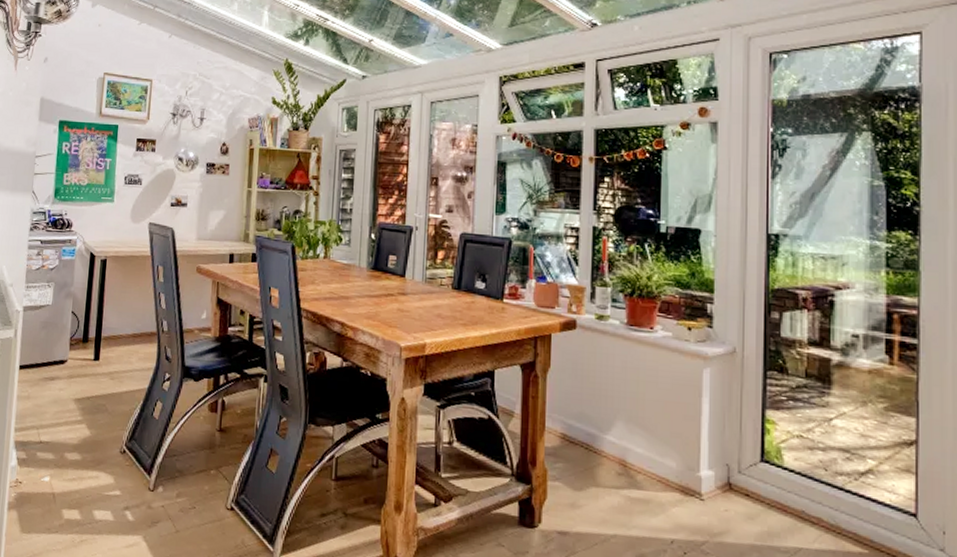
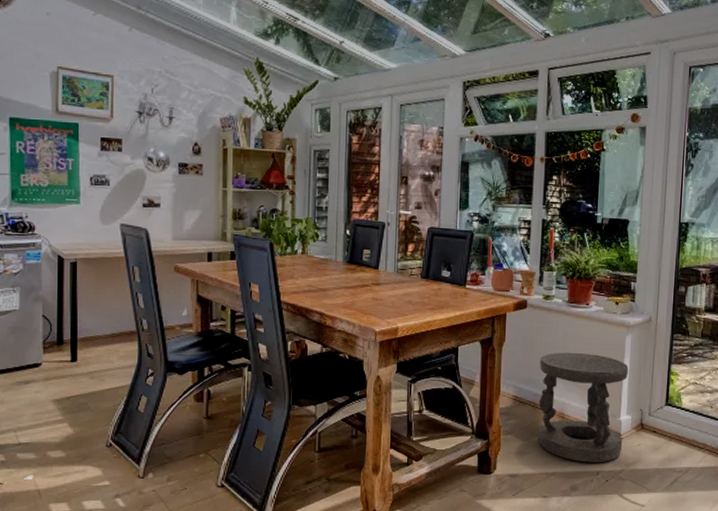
stool: none [594,384,708,529] -> present [539,352,628,463]

